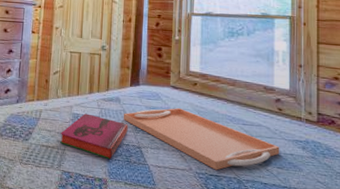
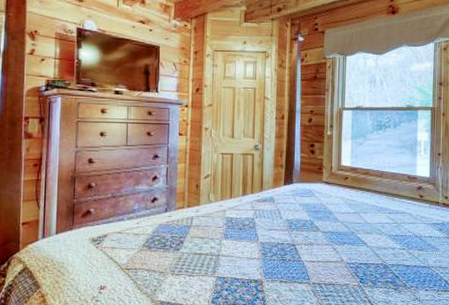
hardback book: present [60,113,128,160] -> none [214,216,283,260]
serving tray: present [123,108,280,171] -> none [277,203,421,259]

